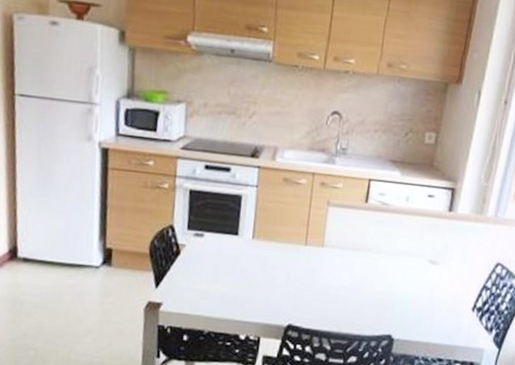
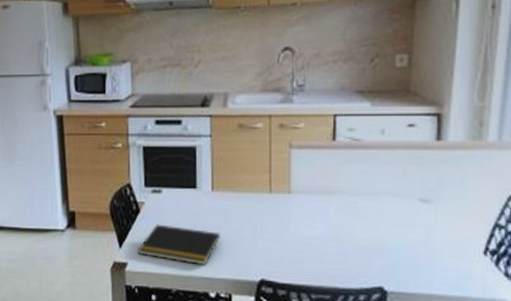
notepad: none [174,267,256,309] -> present [138,224,220,266]

